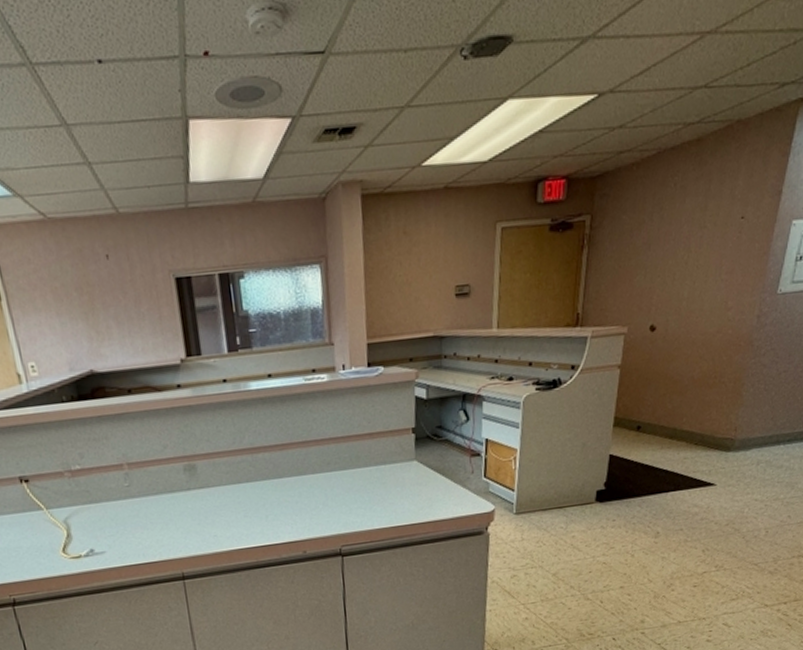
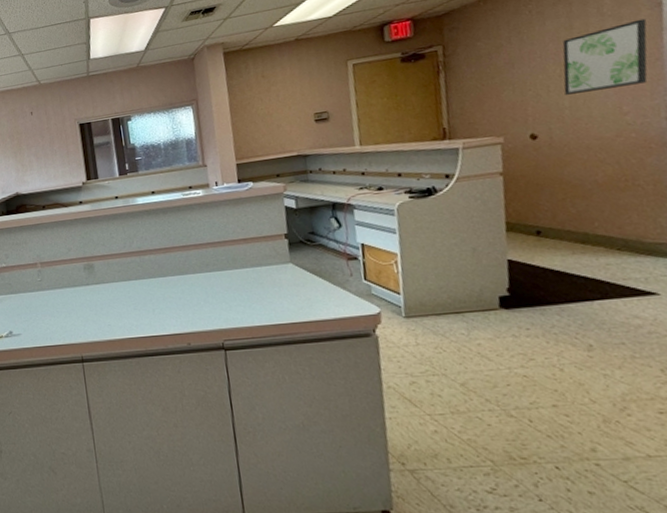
wall art: none [686,207,766,285] -> present [562,18,648,95]

